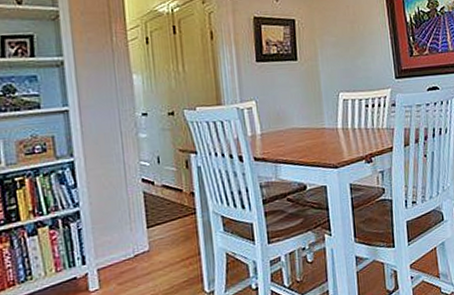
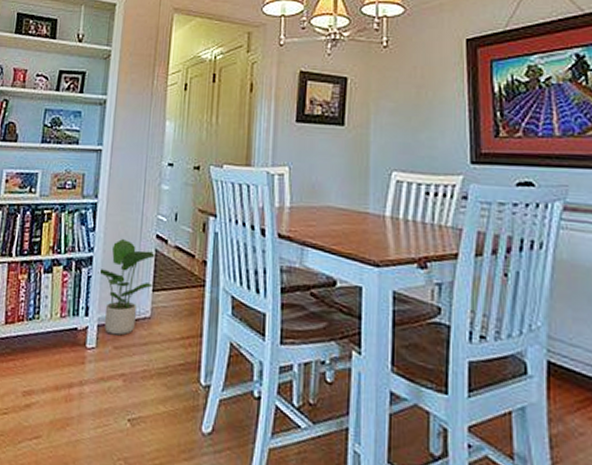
potted plant: none [88,189,146,274] -> present [98,239,155,336]

